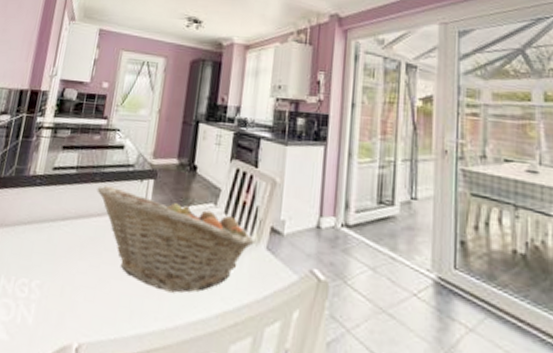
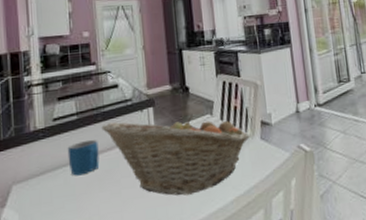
mug: none [56,198,91,236] -> present [67,139,100,176]

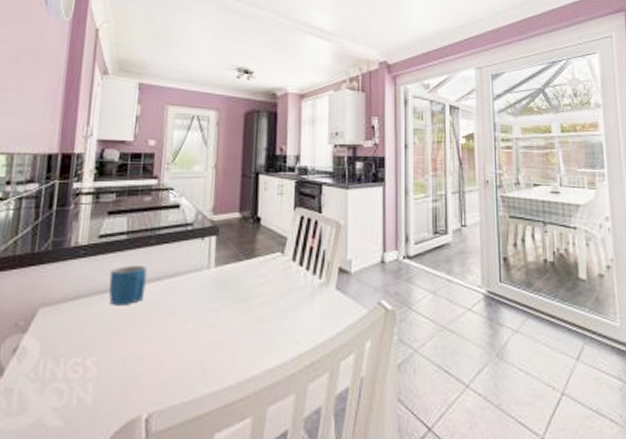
fruit basket: present [101,115,250,196] -> none [153,248,324,345]

